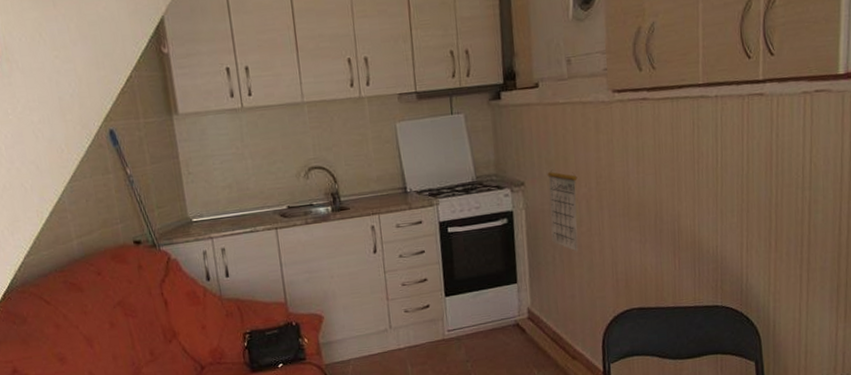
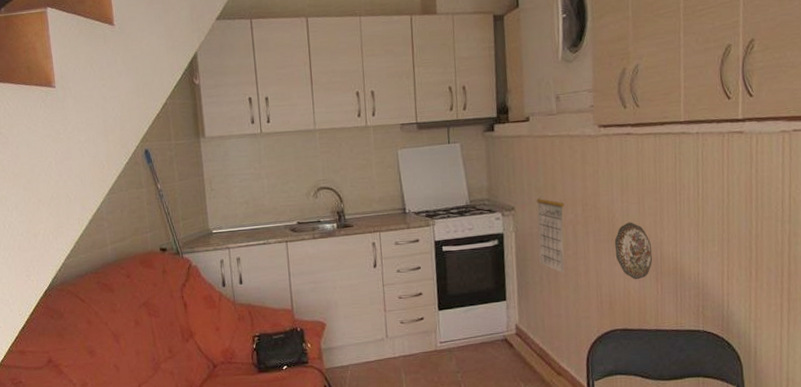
decorative plate: none [630,194,670,256] -> present [614,222,653,280]

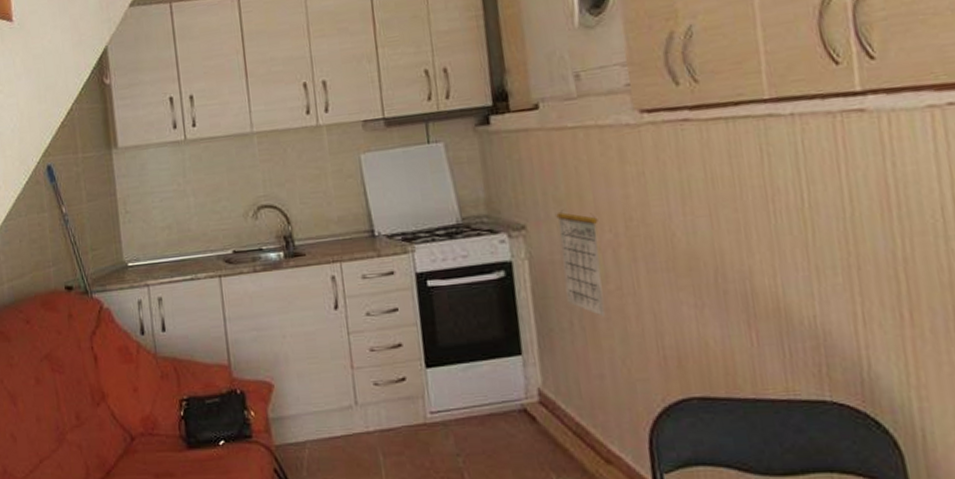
decorative plate: present [614,222,653,280] -> none [677,242,740,326]

